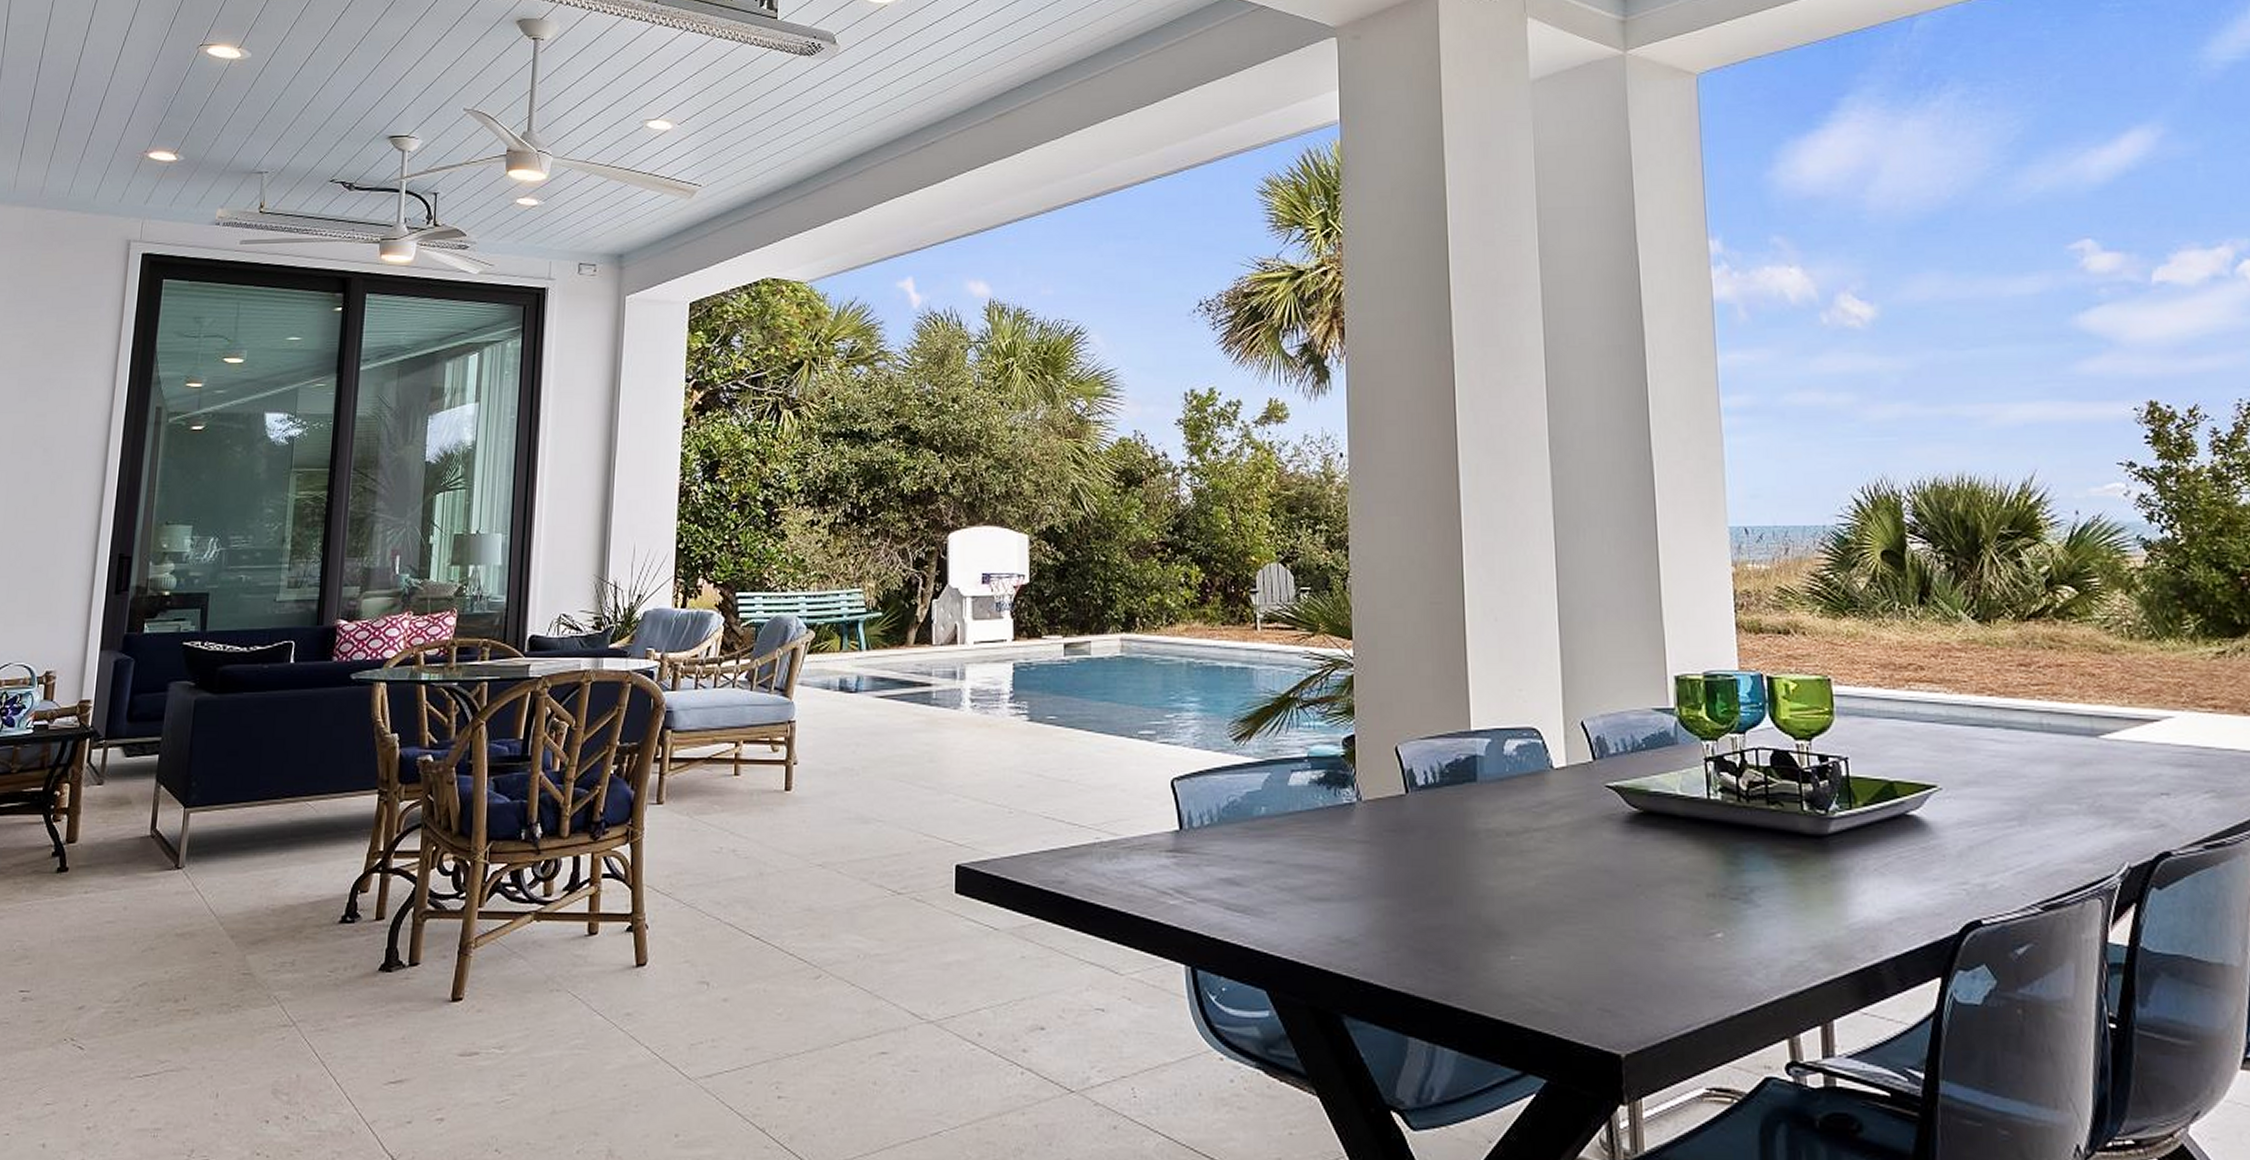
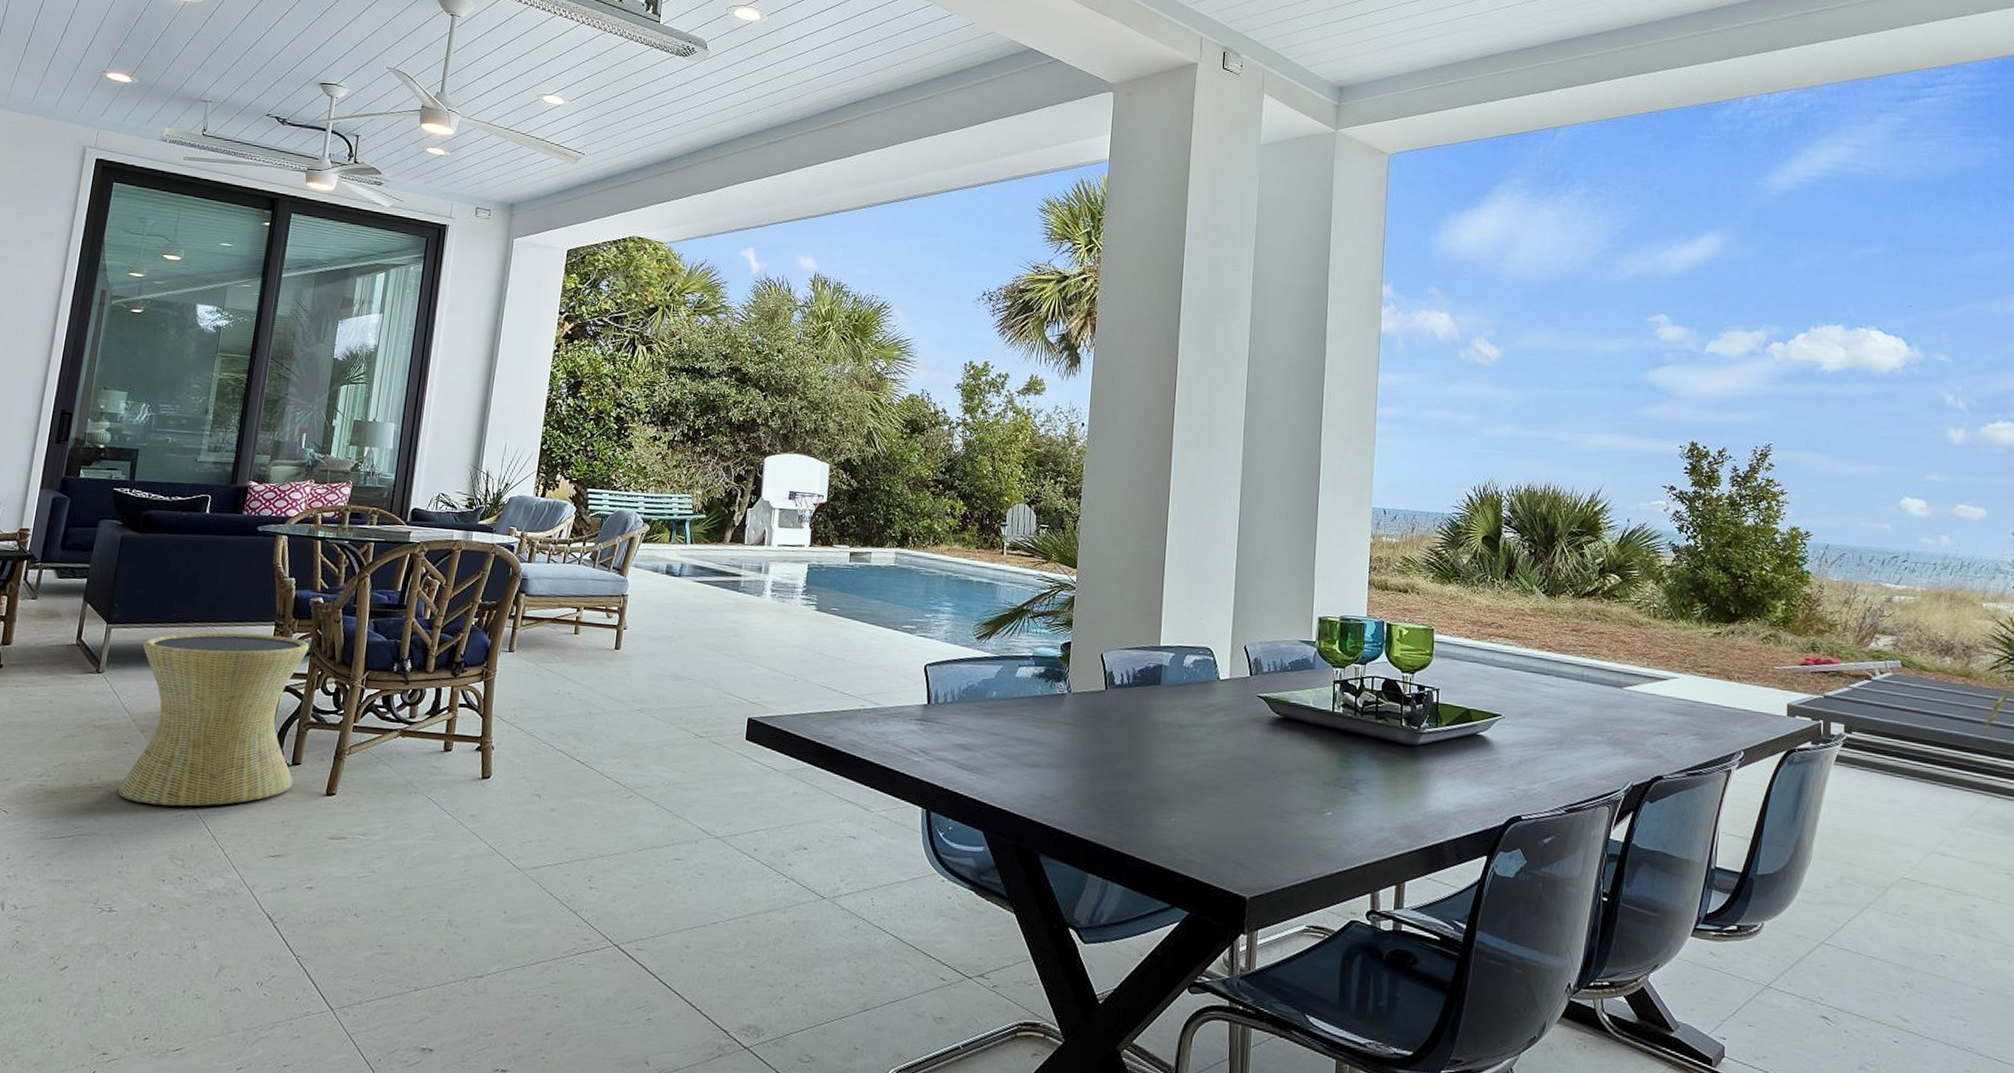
side table: none [209,807,421,1028] -> present [118,633,310,807]

